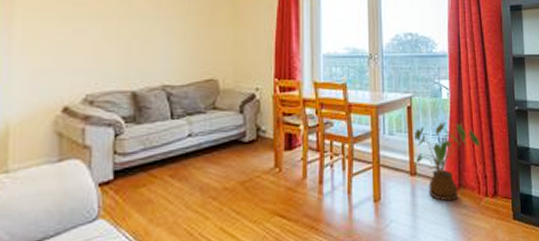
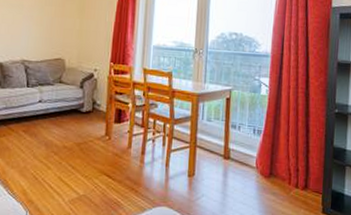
house plant: present [415,122,481,202] -> none [230,116,295,187]

